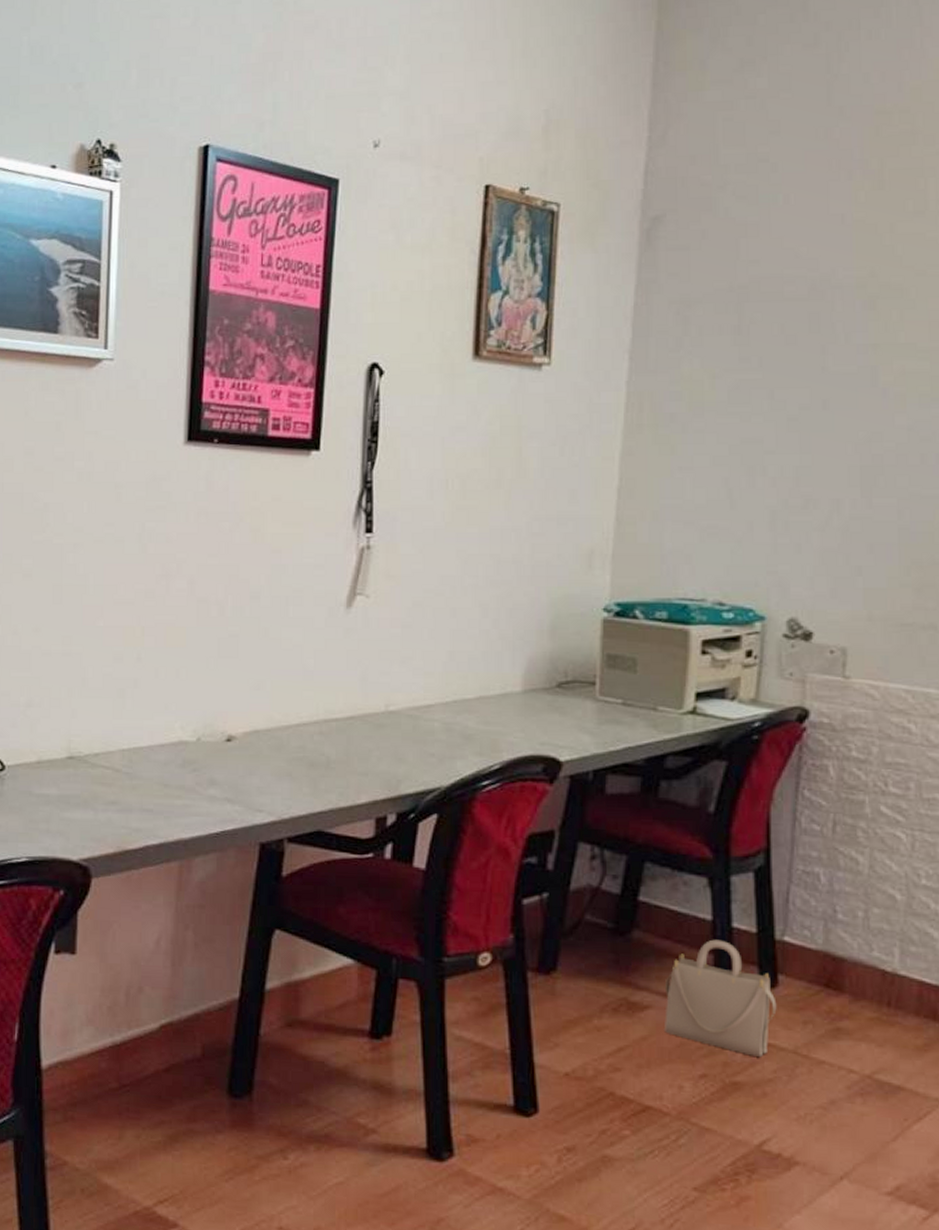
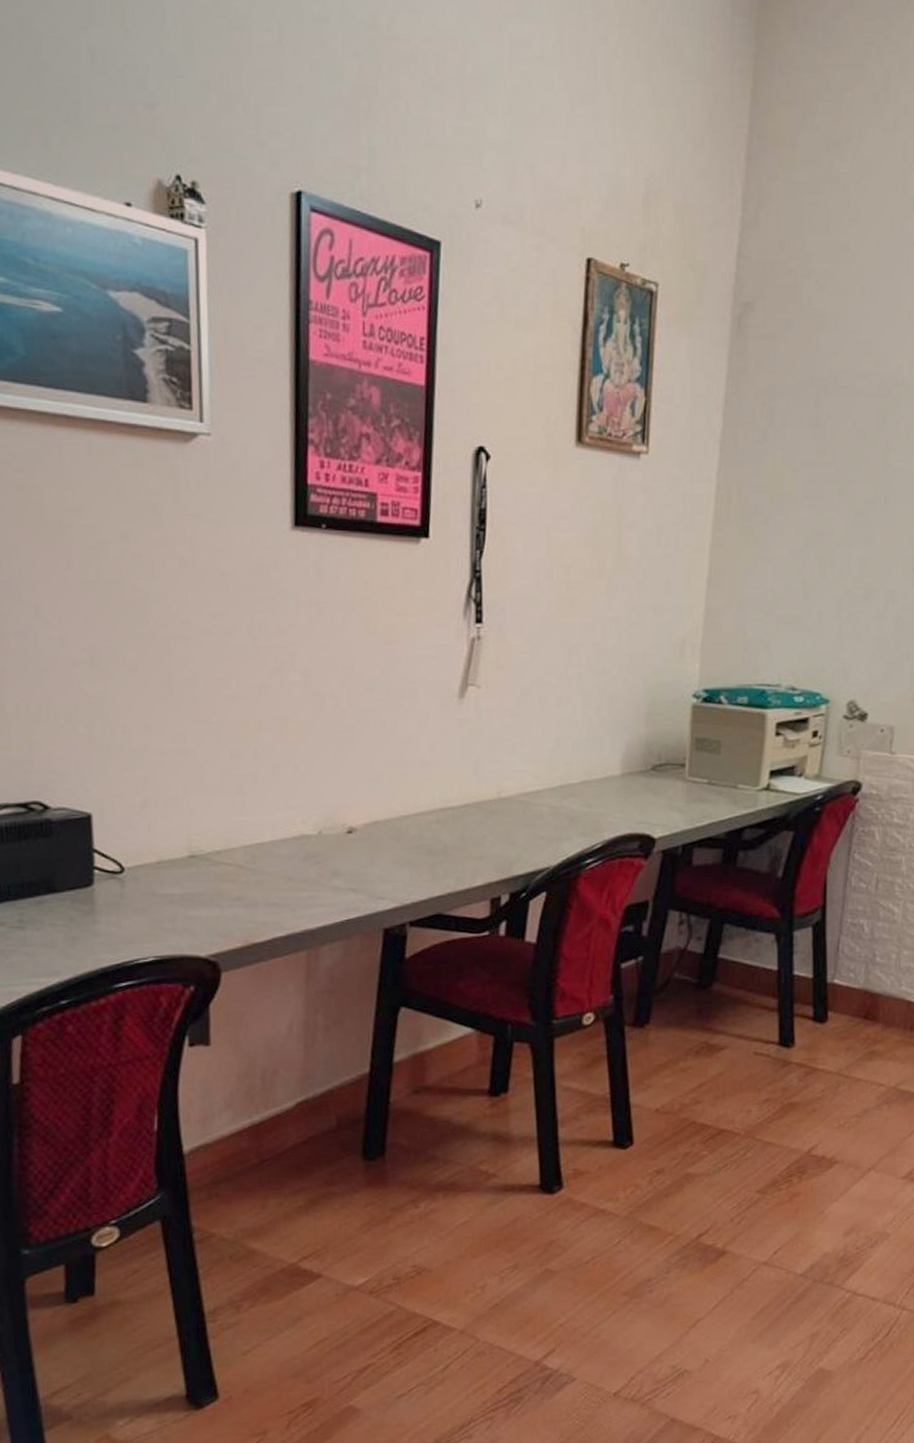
handbag: present [665,939,777,1058] -> none [737,986,826,1081]

